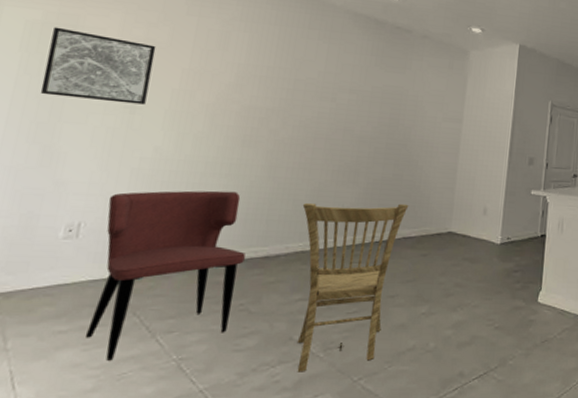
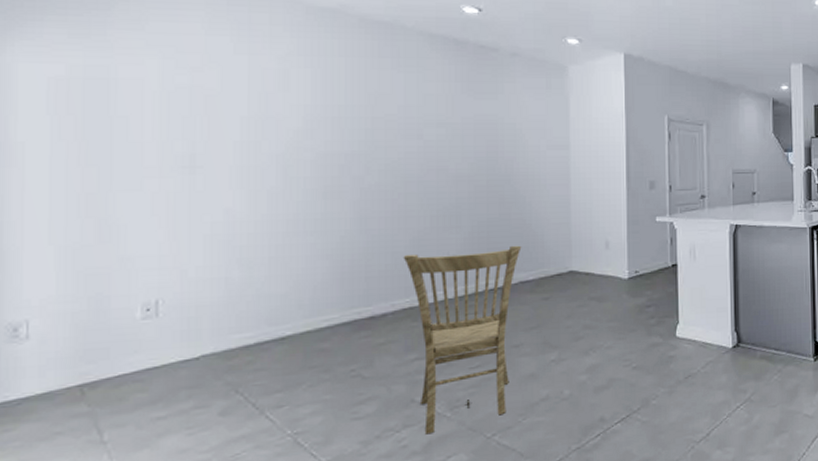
wall art: present [40,27,156,105] -> none [81,82,206,163]
dining chair: present [86,190,246,361] -> none [184,250,350,443]

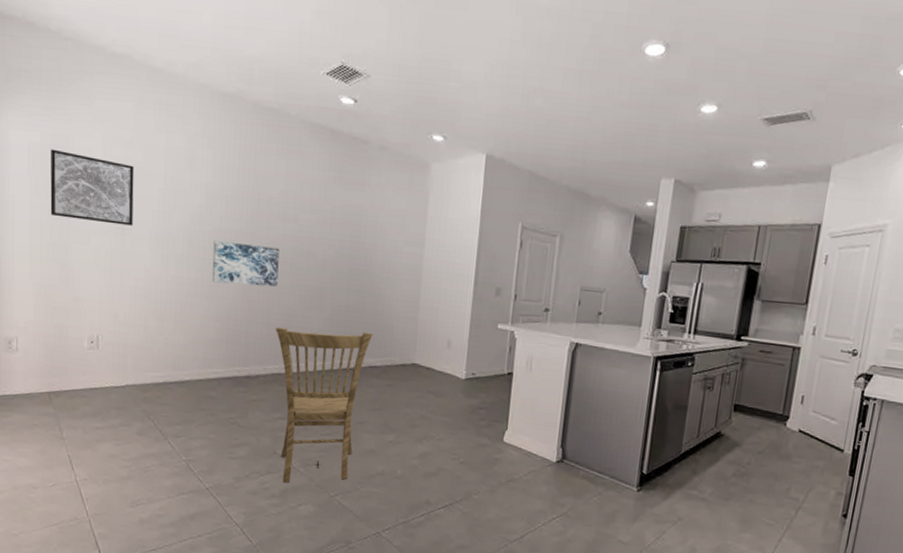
wall art: none [81,82,206,163] -> present [50,149,134,226]
wall art: none [317,167,403,215] -> present [212,240,280,287]

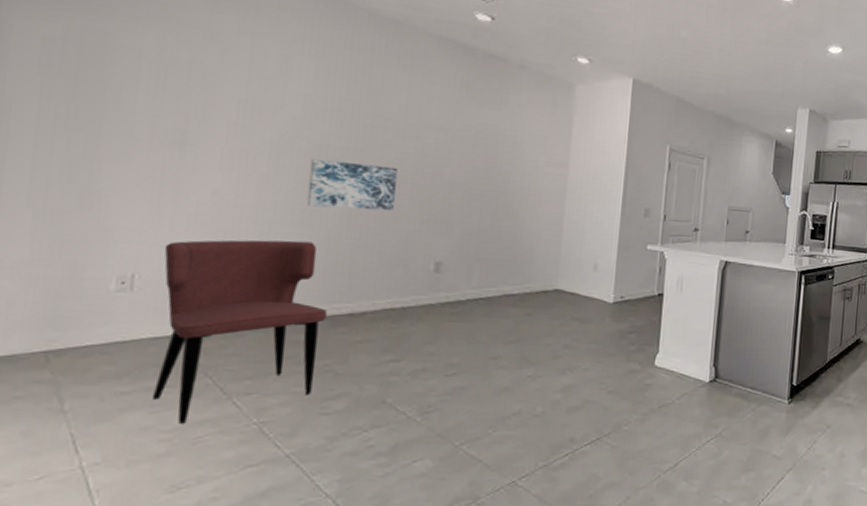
wall art: present [50,149,134,226] -> none [69,45,205,140]
dining chair: none [116,309,231,456] -> present [153,240,328,424]
dining chair: present [275,326,373,483] -> none [388,255,510,437]

